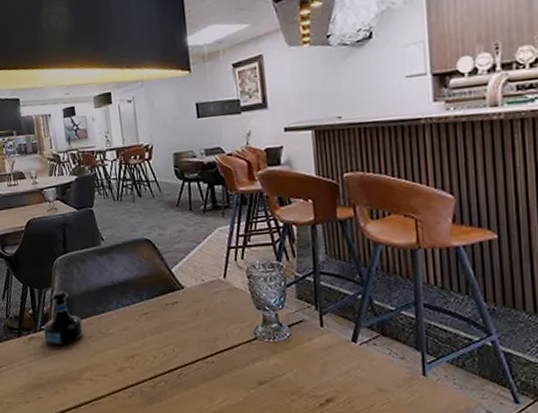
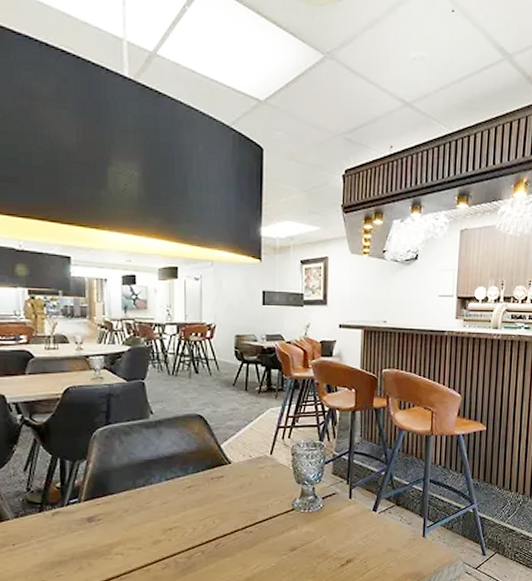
tequila bottle: present [43,291,83,346] -> none [72,464,119,520]

